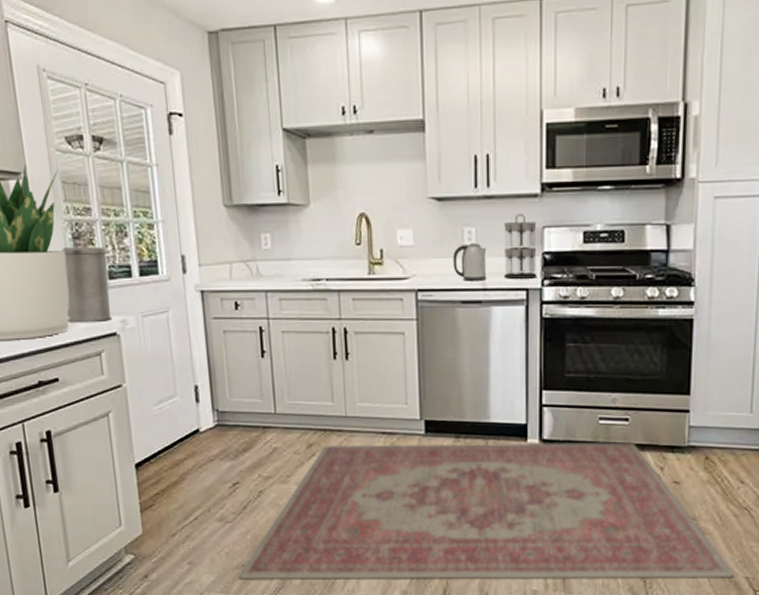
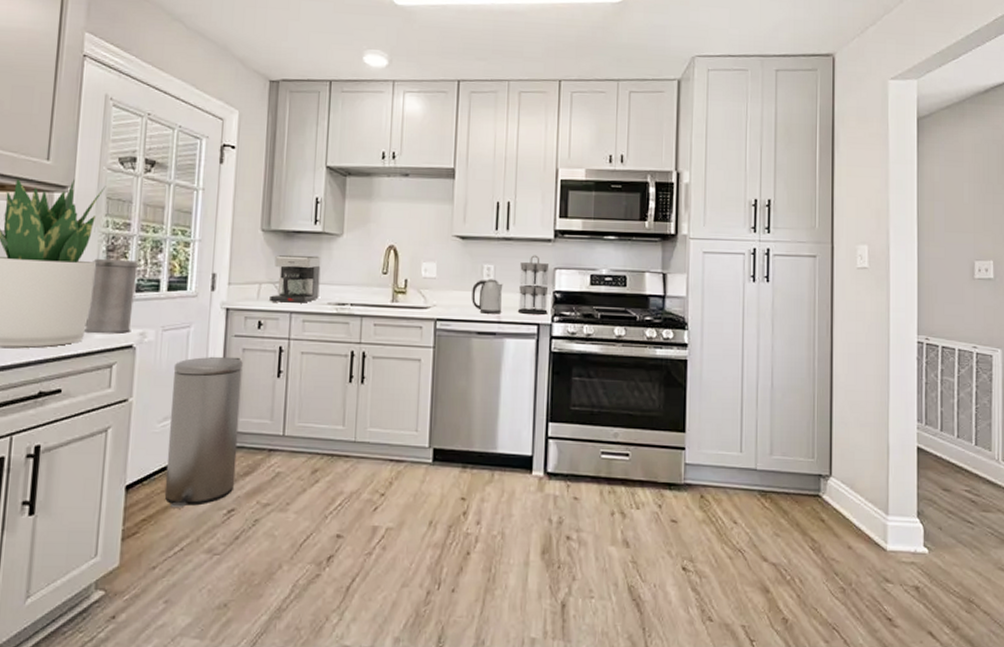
pedal bin: none [159,339,236,483] -> present [164,356,243,508]
rug: present [239,442,734,580] -> none [218,472,731,626]
coffee maker: none [242,229,293,282] -> present [269,254,321,303]

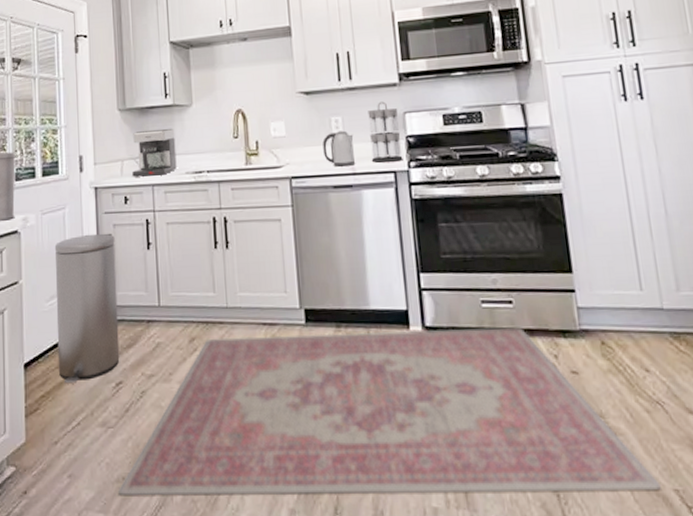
rug: none [218,472,731,626] -> present [119,327,661,496]

